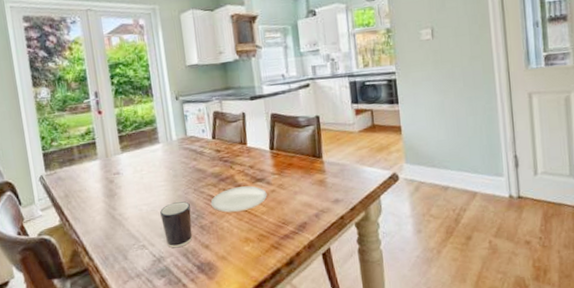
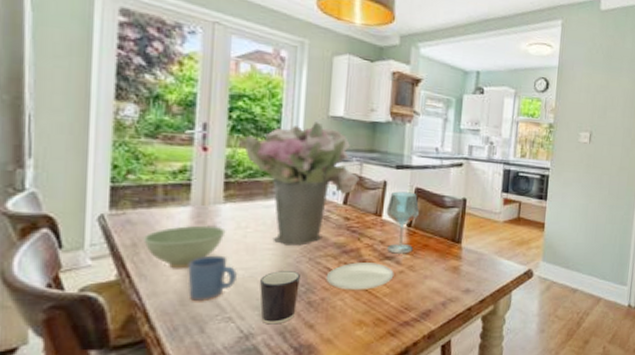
bowl: none [71,173,127,211] -> present [142,225,226,269]
mug: none [106,196,142,235] -> present [187,255,237,302]
flower bouquet: none [127,73,222,181] -> present [245,122,360,246]
wine glass: none [249,118,279,176] -> present [386,191,420,254]

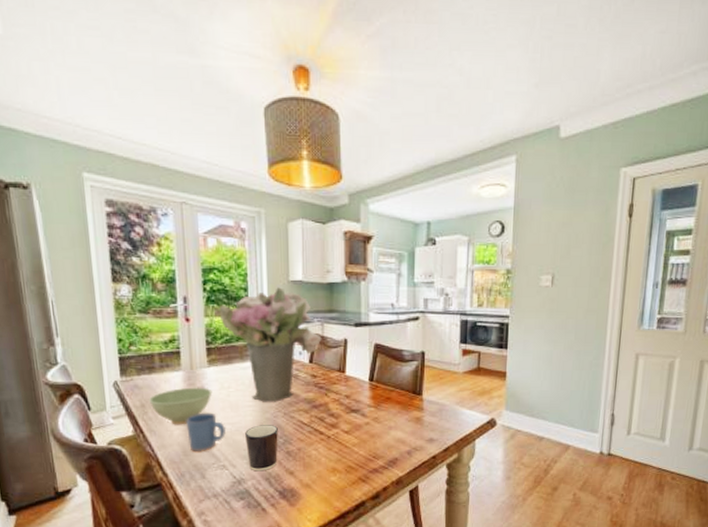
plate: present [326,262,394,291] -> none [300,416,361,442]
wine glass: present [386,191,420,254] -> none [349,348,380,407]

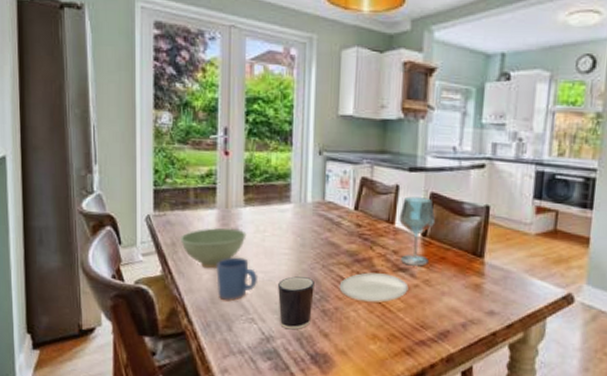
flower bouquet: present [220,287,322,402] -> none [261,122,371,252]
plate: none [300,416,361,442] -> present [339,272,409,303]
wine glass: none [349,348,380,407] -> present [399,196,436,266]

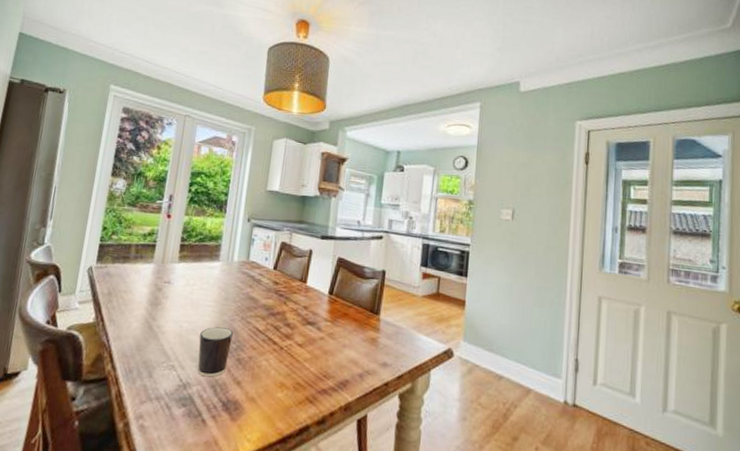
bowl: present [179,227,247,269] -> none [116,280,178,318]
mug: present [216,257,257,302] -> none [144,307,182,349]
plate: present [339,272,409,303] -> none [254,325,315,353]
wine glass: present [399,196,436,266] -> none [310,260,341,321]

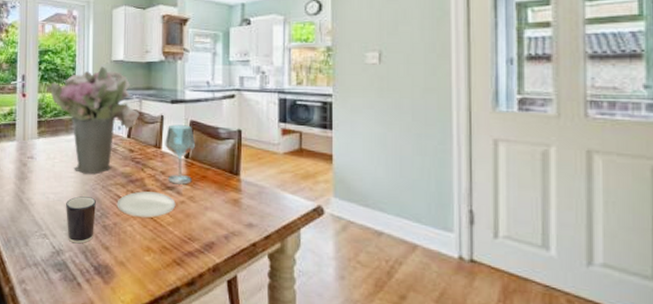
flower bouquet: none [198,195,289,305] -> present [51,66,140,175]
plate: none [254,325,315,353] -> present [117,191,176,218]
wine glass: none [310,260,341,321] -> present [165,124,196,185]

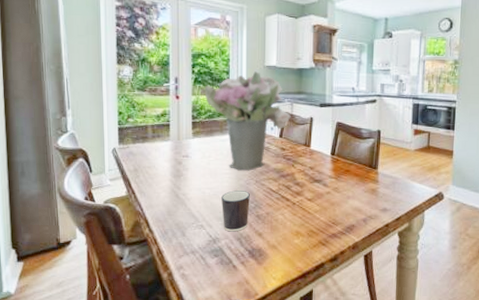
plate: present [117,191,176,218] -> none [269,184,322,208]
wine glass: present [165,124,196,185] -> none [313,126,341,178]

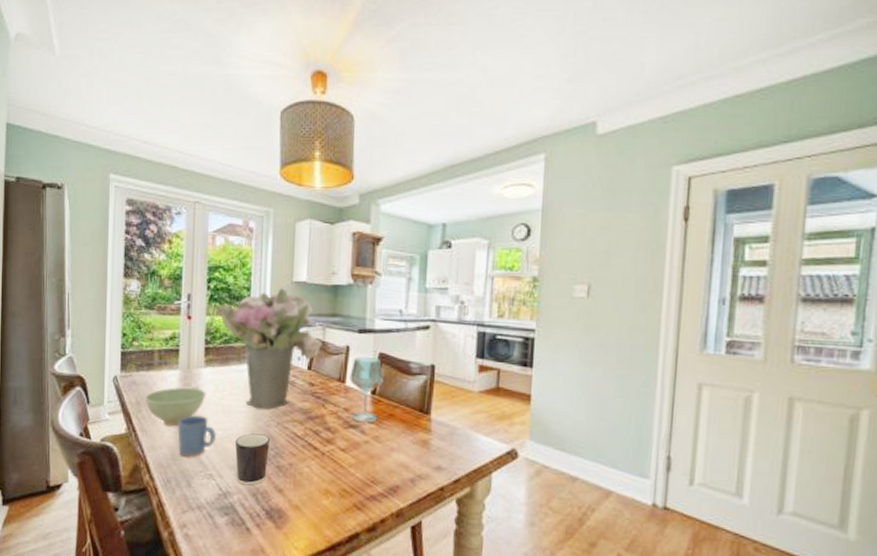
bowl: none [140,155,195,188] -> present [144,387,207,427]
mug: none [171,178,205,213] -> present [177,415,216,458]
wine glass: none [313,126,341,178] -> present [349,357,384,423]

